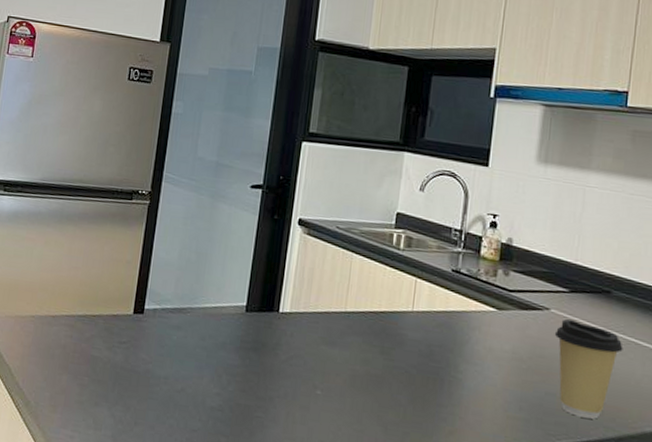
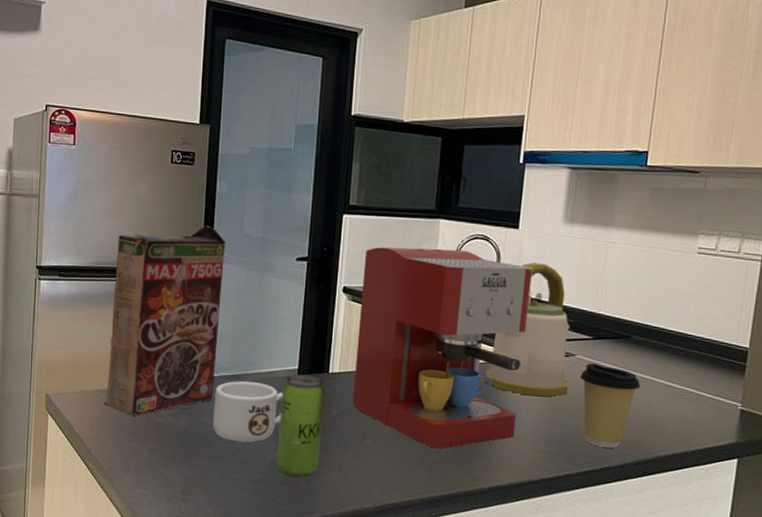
cereal box: none [38,145,178,348] -> present [104,225,225,416]
mug: none [151,314,228,385] -> present [213,381,282,443]
beverage can: none [216,312,274,429] -> present [276,375,325,477]
coffee maker: none [303,178,503,406] -> present [352,247,532,449]
kettle: none [448,204,544,355] -> present [484,262,570,397]

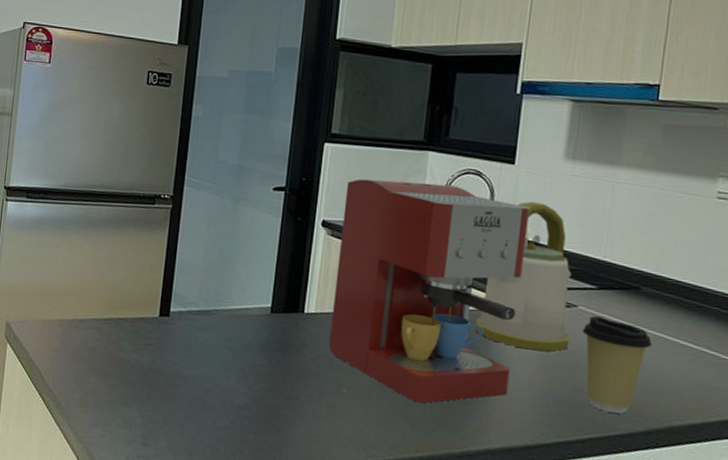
cereal box: present [104,225,225,416] -> none [66,149,199,350]
mug: present [213,381,282,443] -> none [178,317,253,385]
beverage can: present [276,375,325,477] -> none [243,313,299,426]

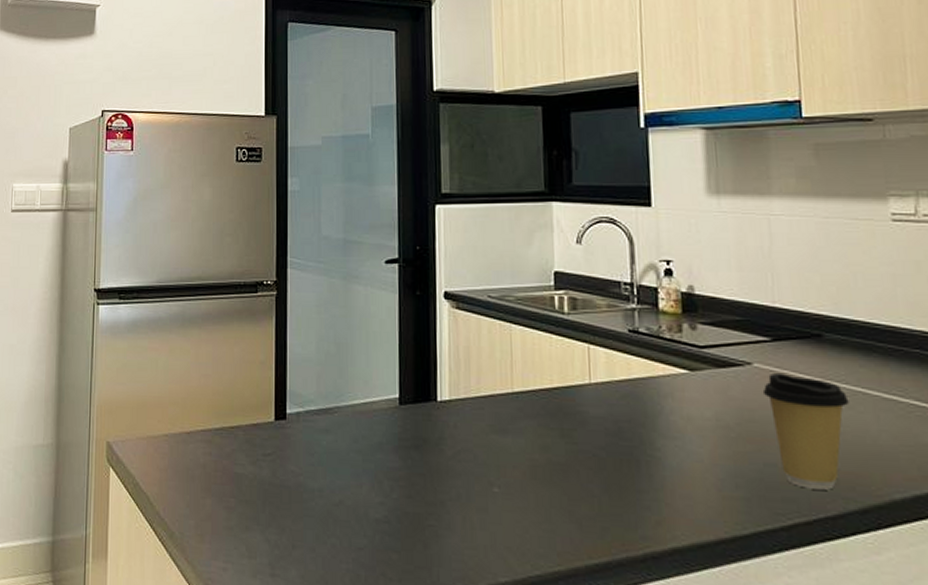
coffee maker: present [328,179,529,403] -> none [466,237,688,498]
kettle: present [474,201,572,351] -> none [634,247,750,421]

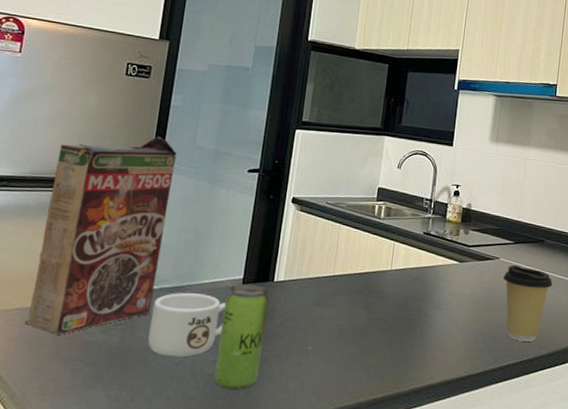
cereal box: none [173,229,302,466] -> present [25,136,177,335]
mug: none [301,416,383,496] -> present [148,292,225,357]
beverage can: none [381,405,436,541] -> present [213,284,269,389]

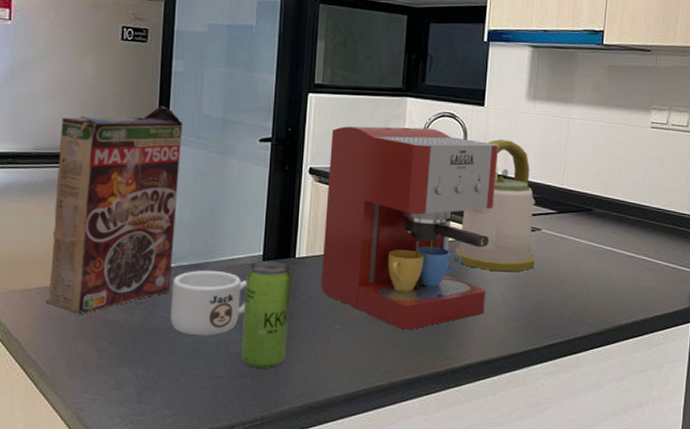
coffee maker: none [296,160,464,352] -> present [320,126,498,330]
kettle: none [420,176,495,297] -> present [453,139,536,271]
coffee cup: present [503,264,553,342] -> none [545,236,603,319]

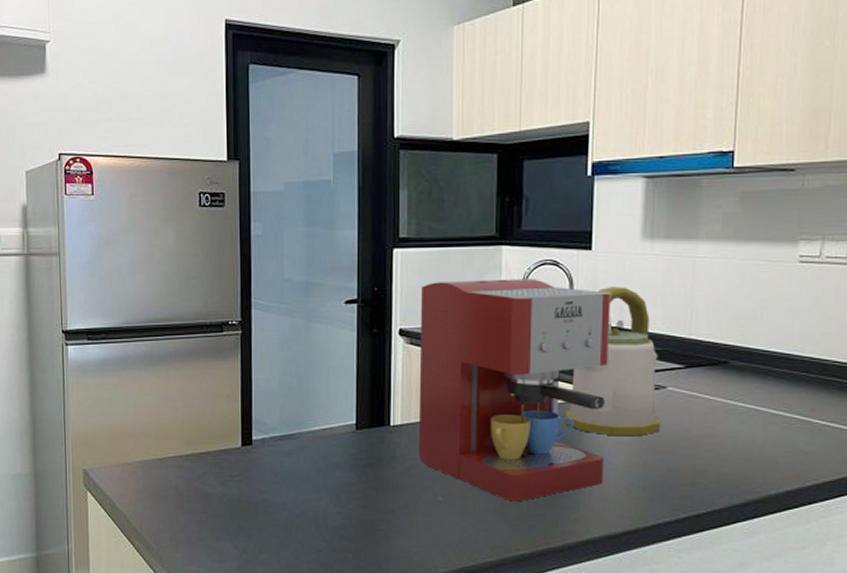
cereal box: present [46,106,183,314] -> none [147,272,266,487]
mug: present [170,270,246,336] -> none [266,440,341,509]
beverage can: present [240,261,292,368] -> none [339,430,388,542]

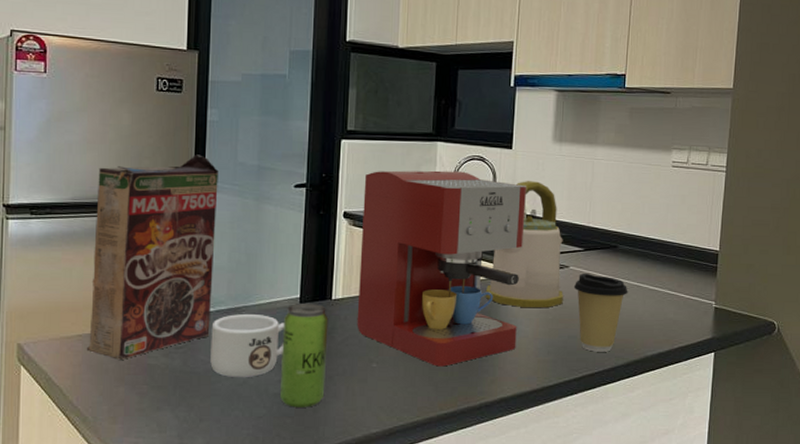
cereal box: none [147,272,266,487] -> present [87,154,219,360]
mug: none [266,440,341,509] -> present [210,313,284,378]
beverage can: none [339,430,388,542] -> present [279,304,329,408]
coffee cup: none [673,394,744,489] -> present [573,272,628,352]

